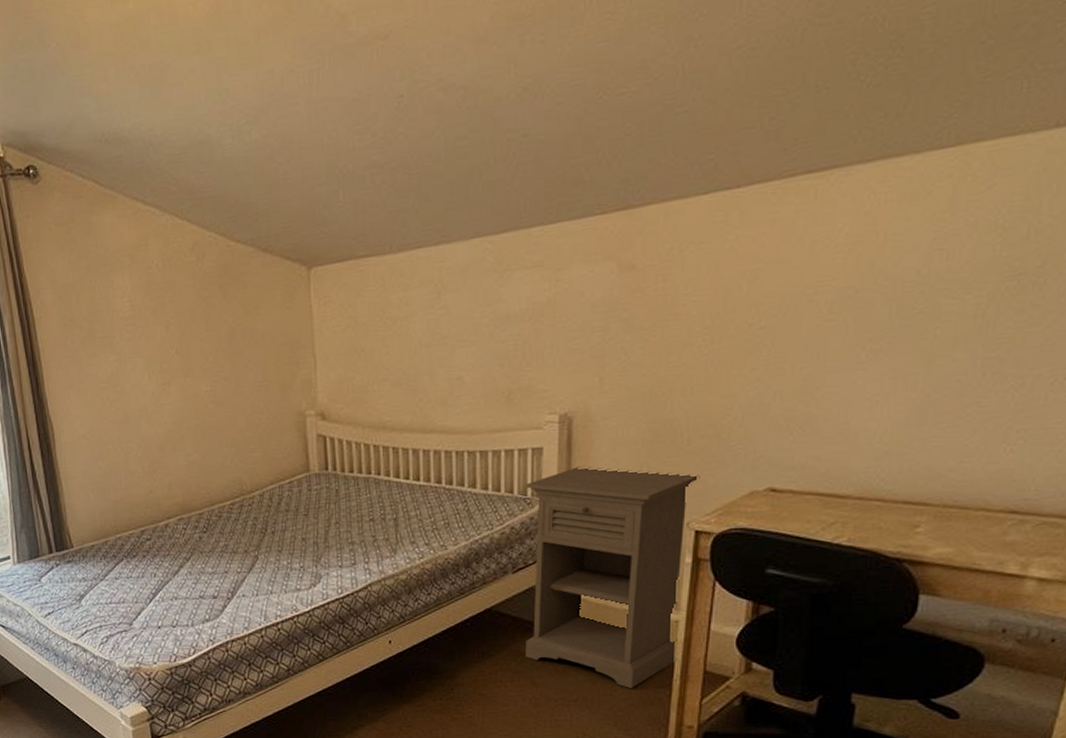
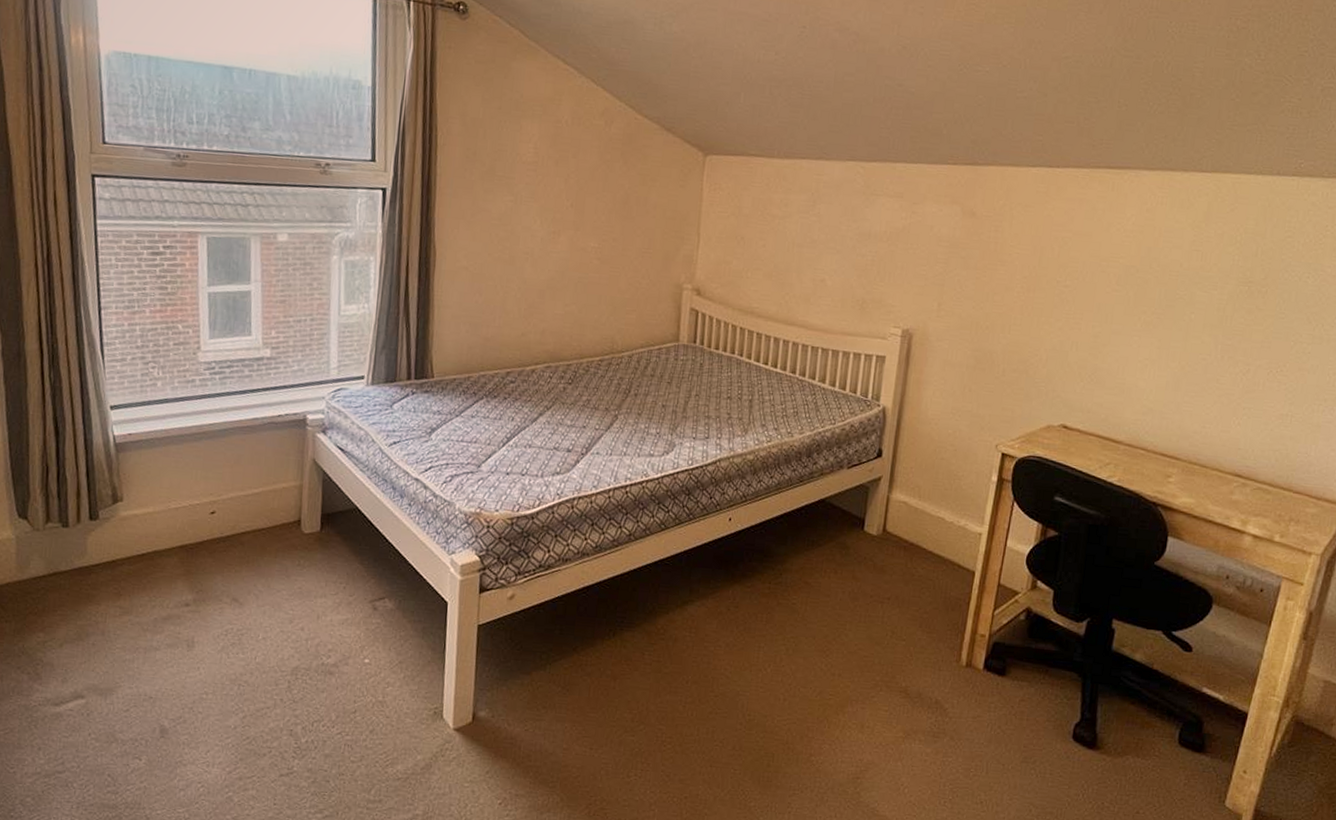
nightstand: present [525,466,700,688] -> none [850,379,1010,592]

